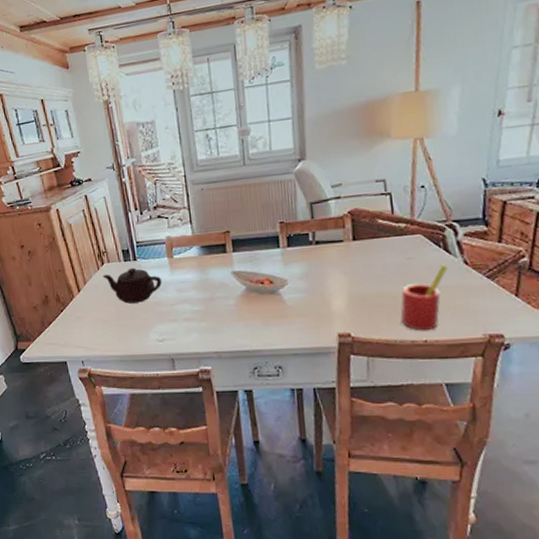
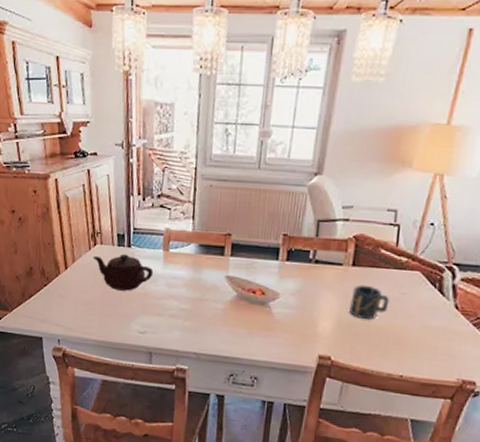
cup: none [358,256,398,291] -> present [349,284,390,320]
straw: present [400,264,448,331] -> none [382,304,439,367]

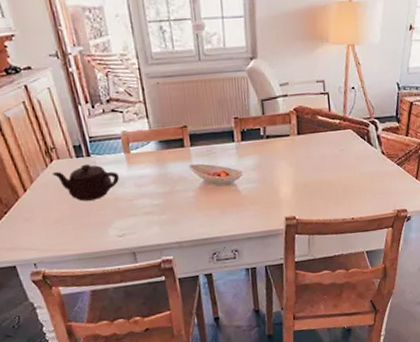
cup: present [349,284,390,320] -> none [302,149,333,179]

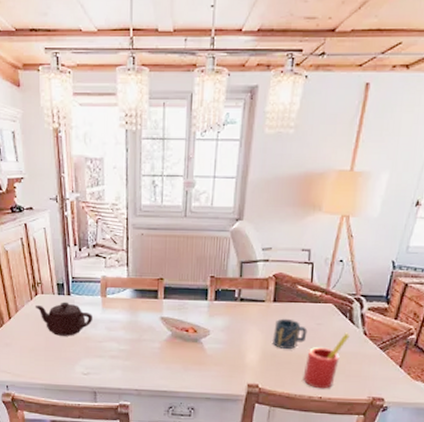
cup: none [302,149,333,179] -> present [273,318,308,350]
straw: none [334,154,370,211] -> present [303,332,350,389]

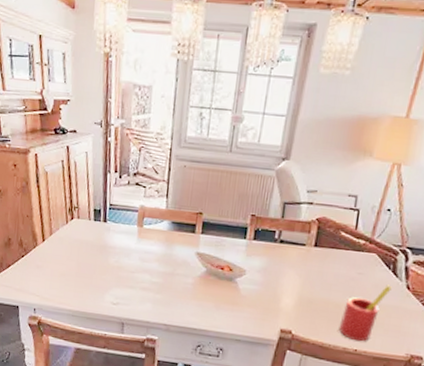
teapot: present [34,302,94,336] -> none [69,228,128,264]
cup: present [273,318,308,350] -> none [310,264,348,297]

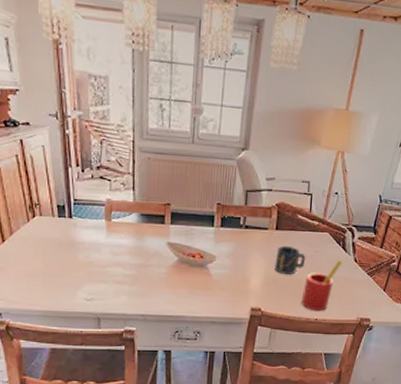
cup: none [310,264,348,297] -> present [275,245,306,275]

